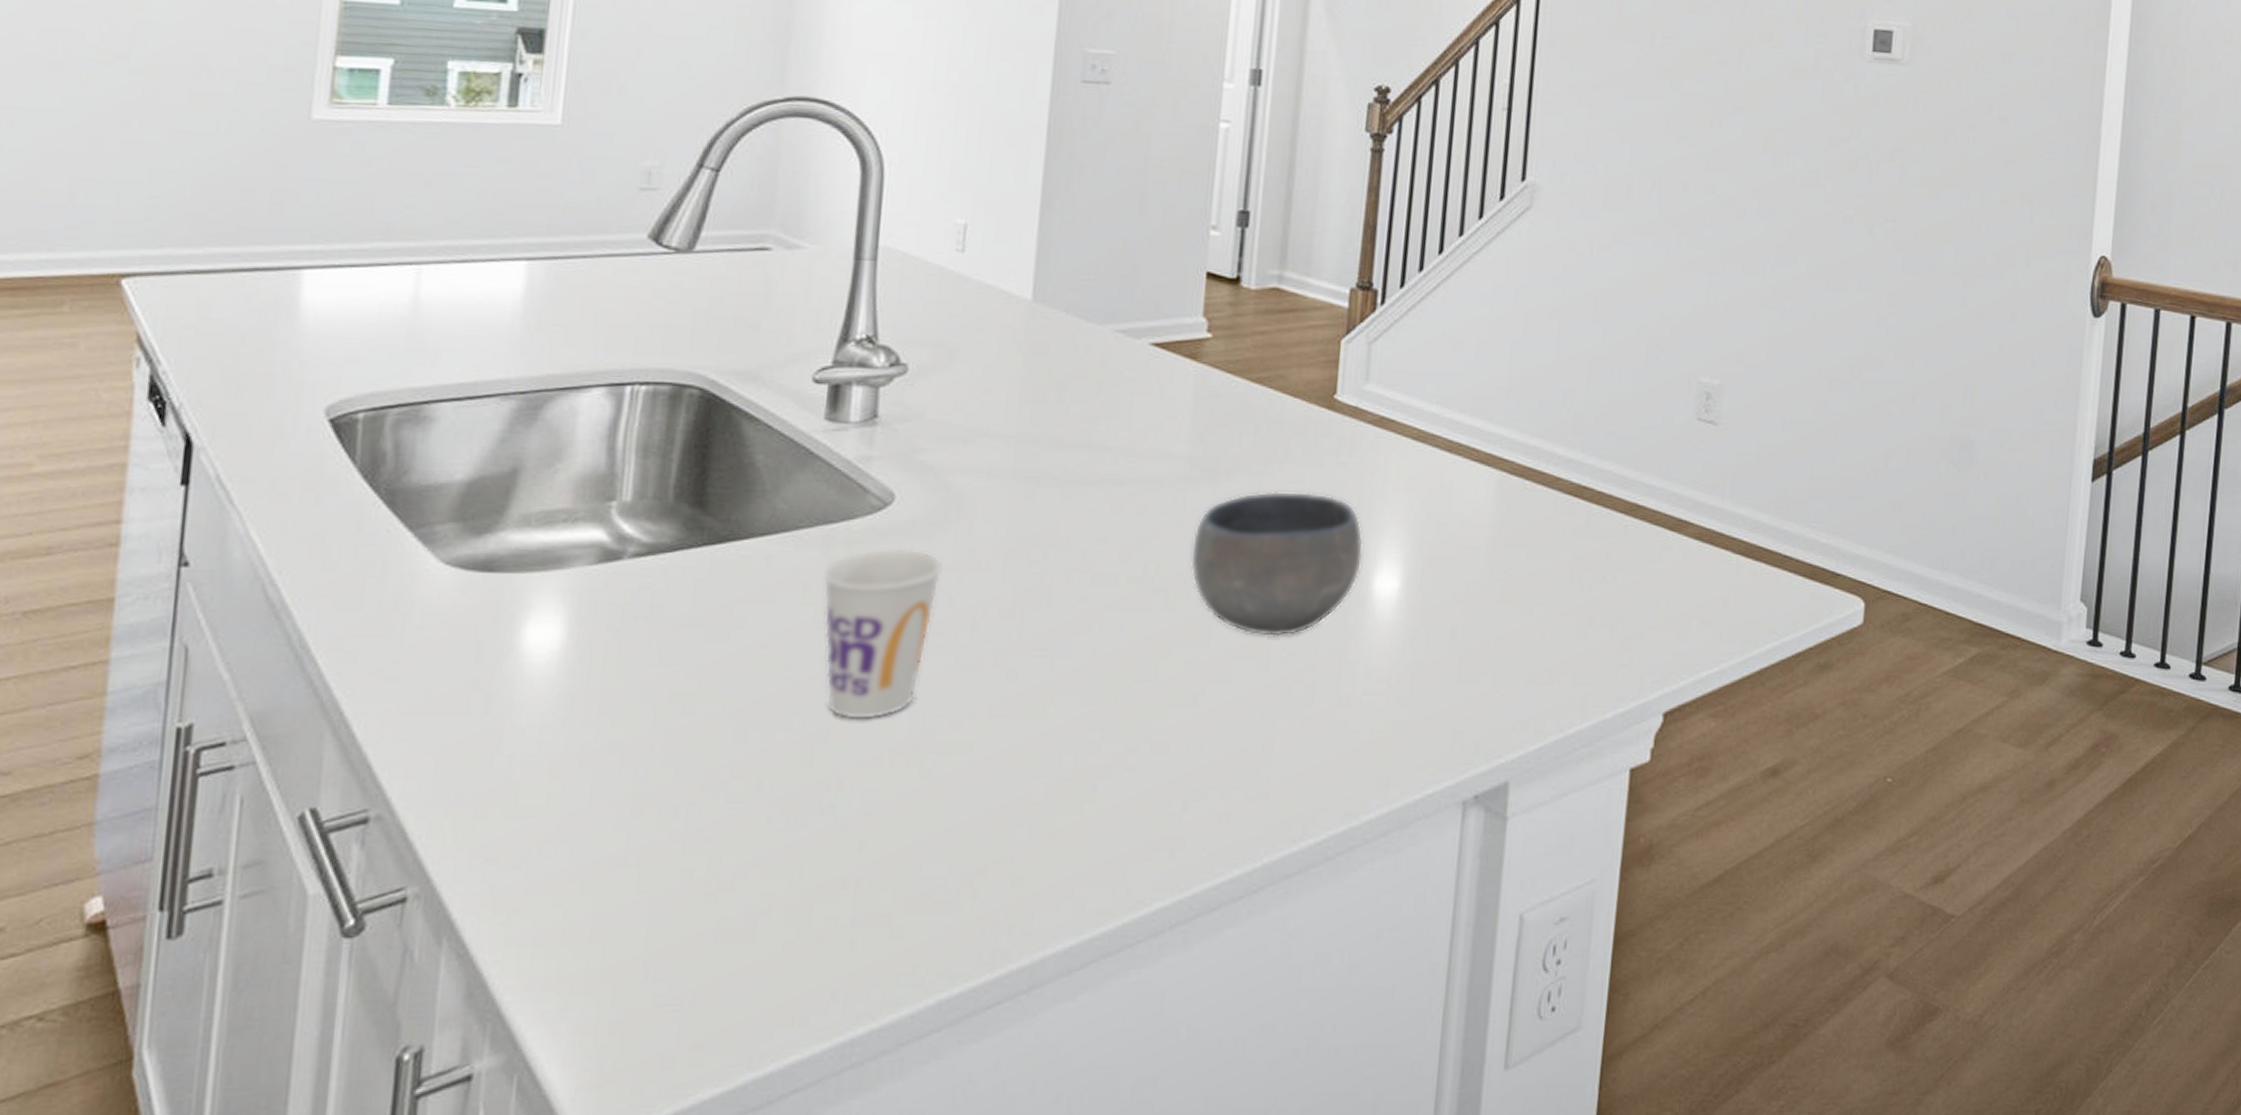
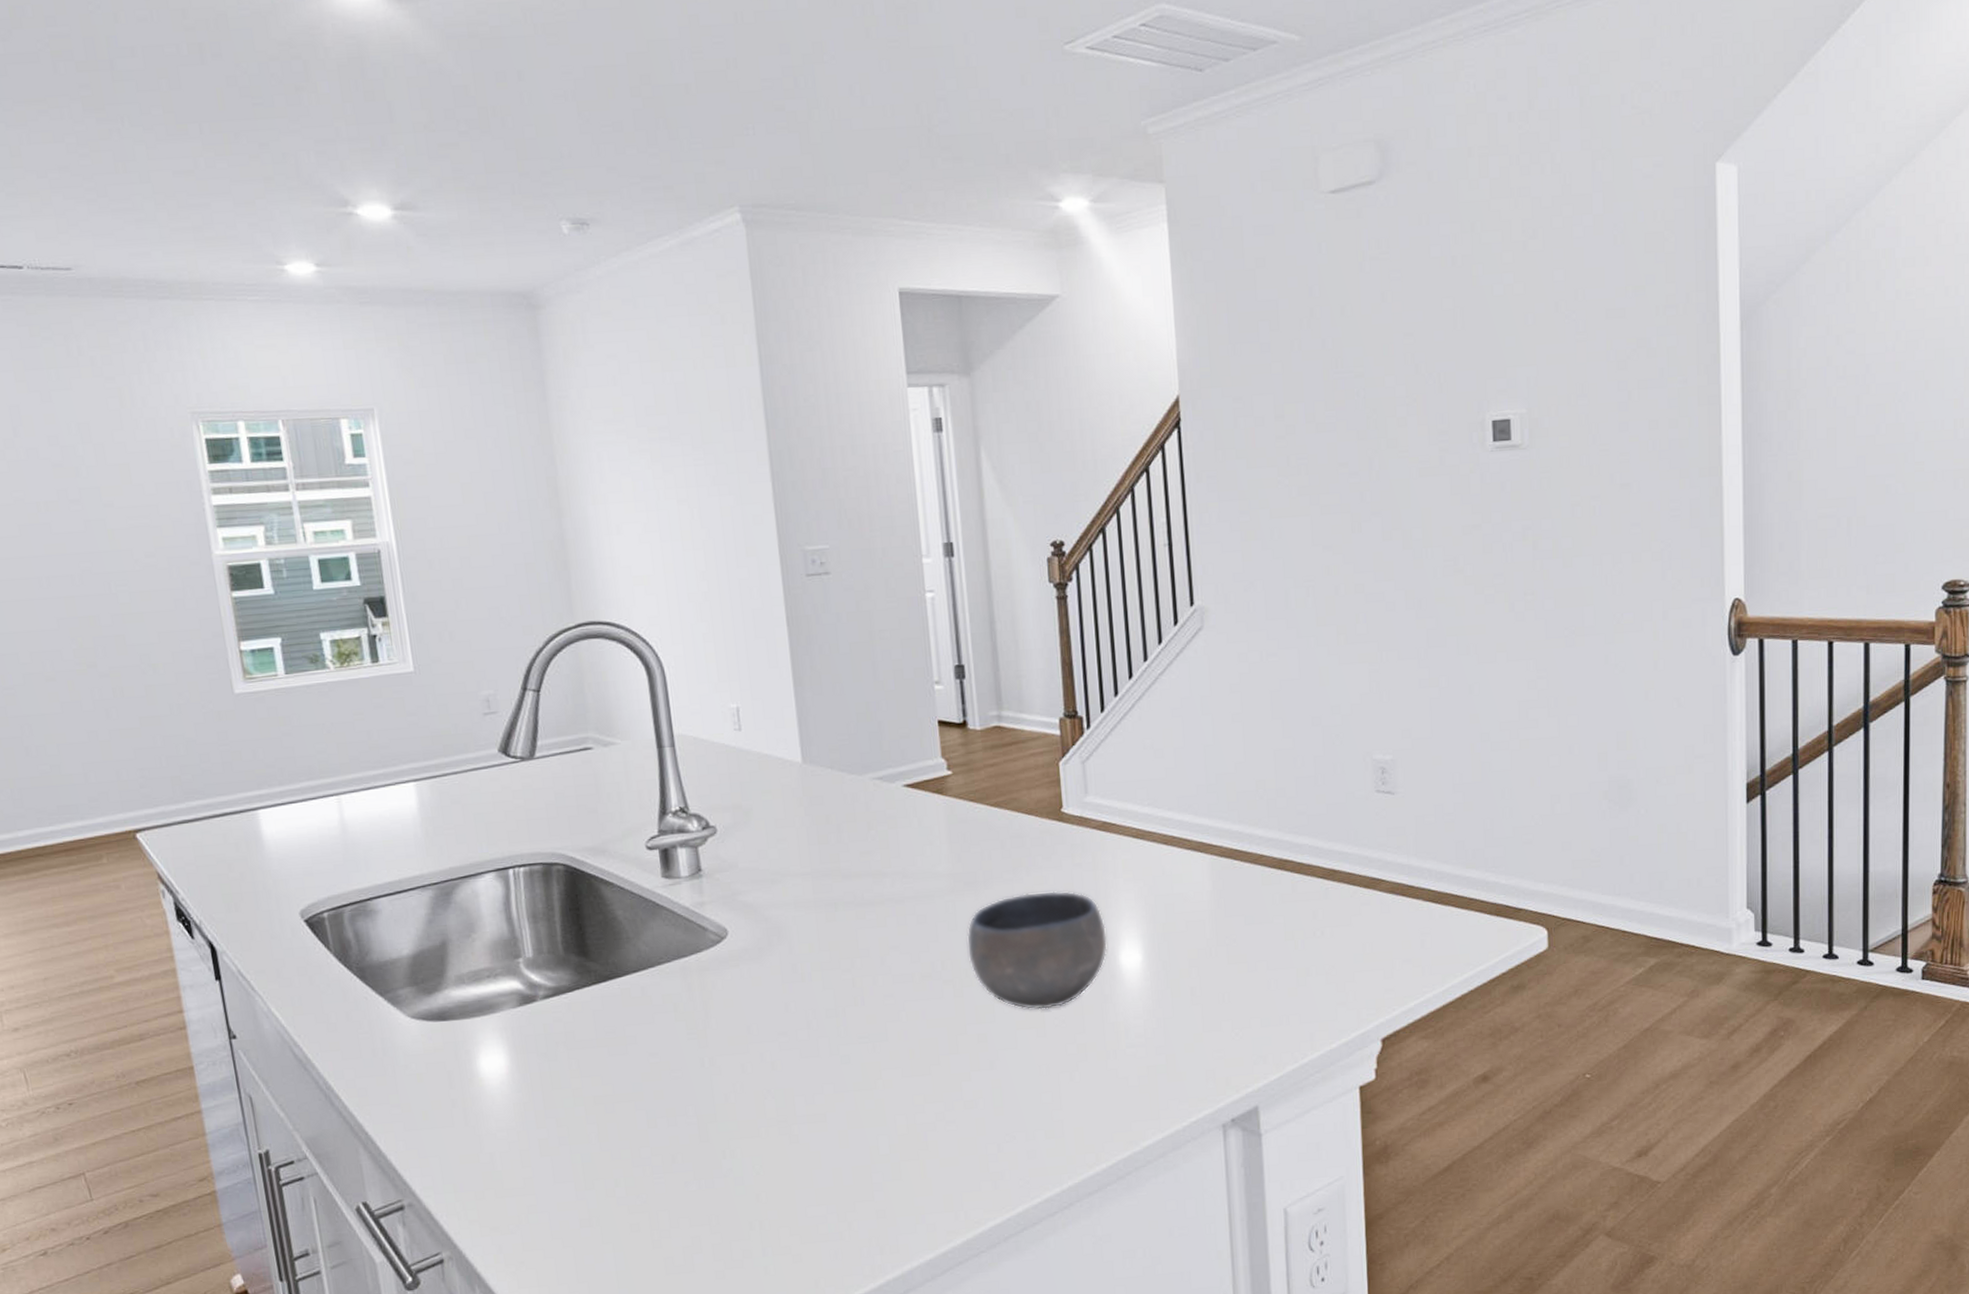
cup: present [821,548,945,720] -> none [684,970,777,1105]

